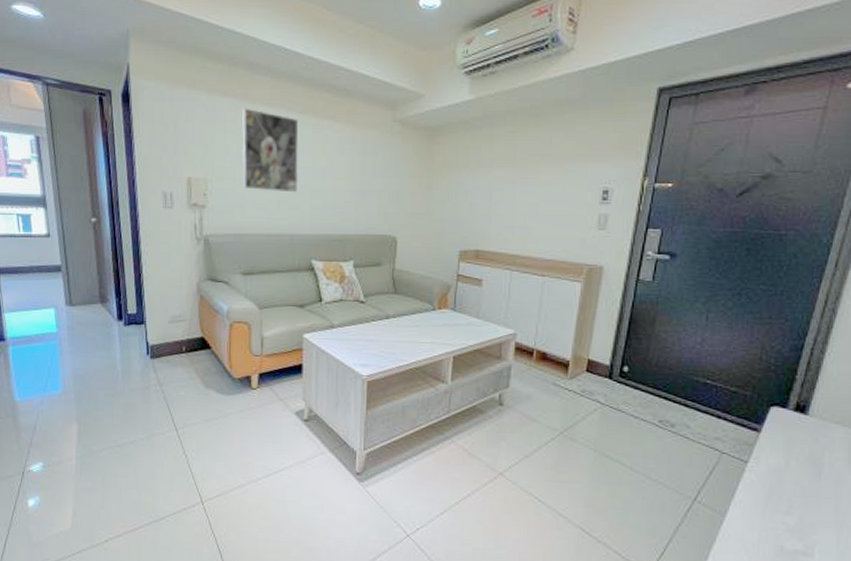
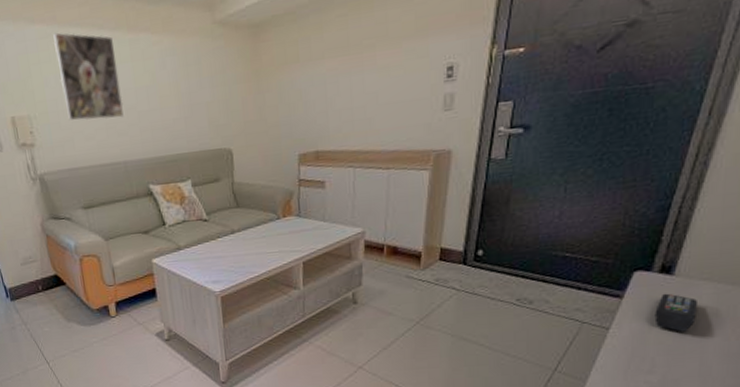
remote control: none [790,432,830,475] -> present [654,293,697,332]

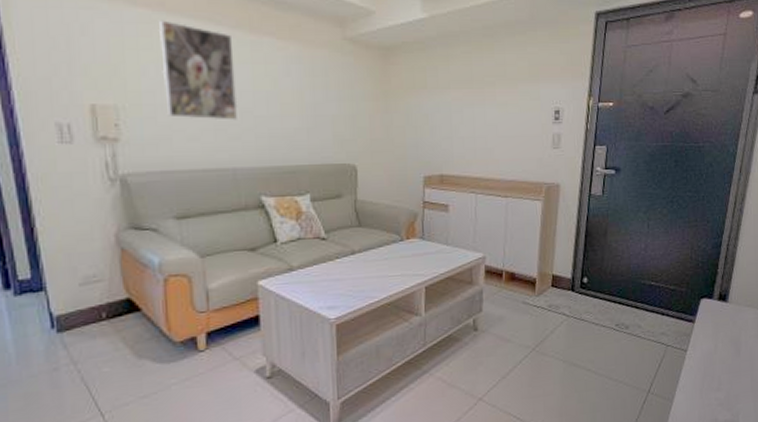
remote control: present [654,293,697,332] -> none [717,318,746,352]

